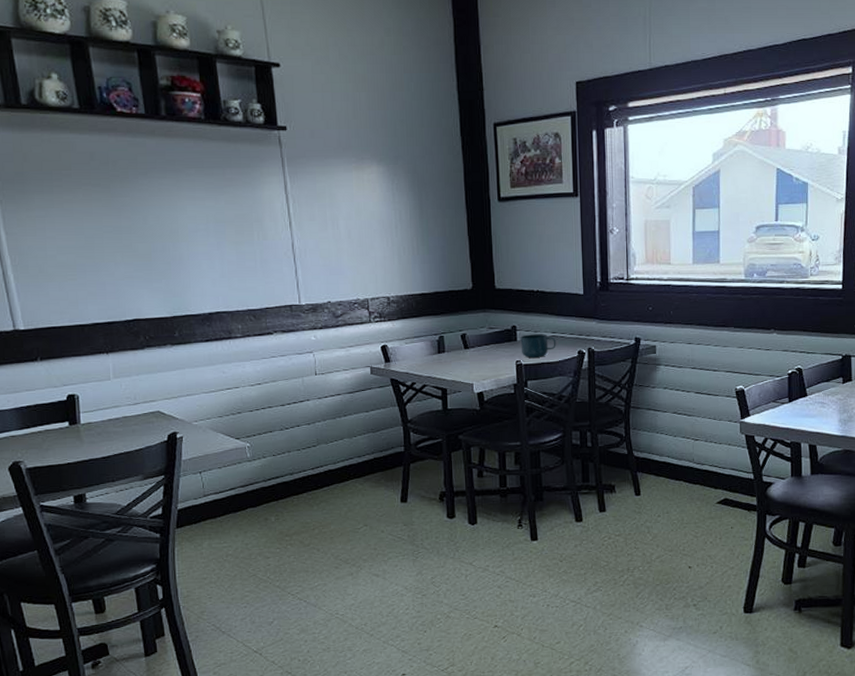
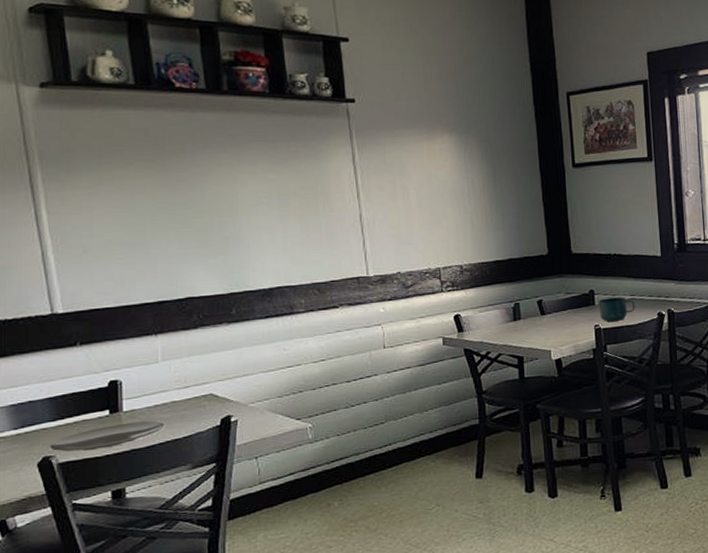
plate: none [18,434,118,458] -> present [50,421,165,452]

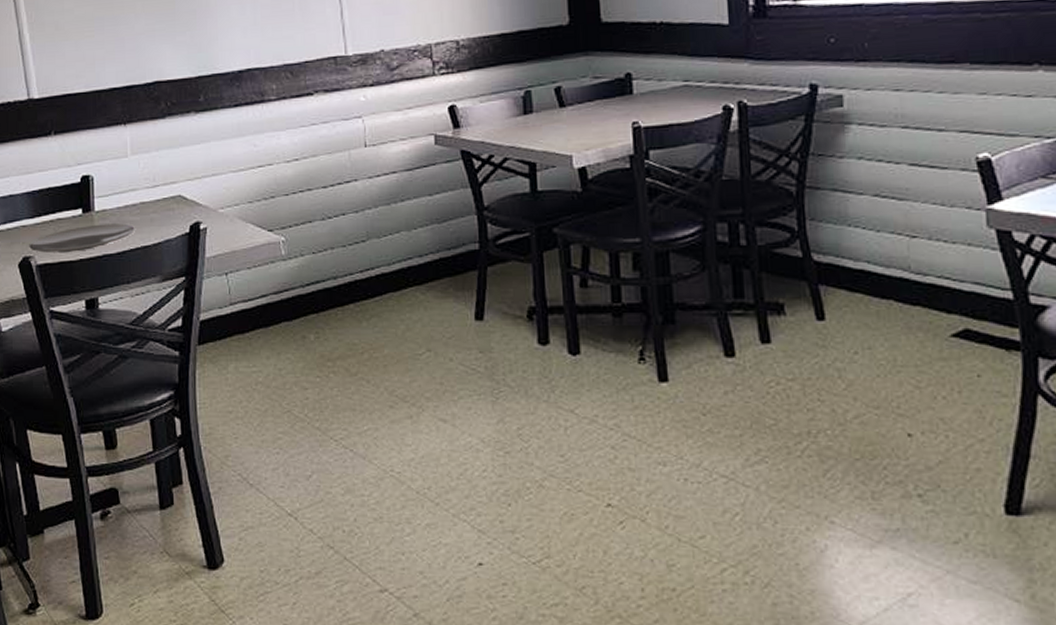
cup: present [598,297,635,322] -> none [638,83,690,118]

